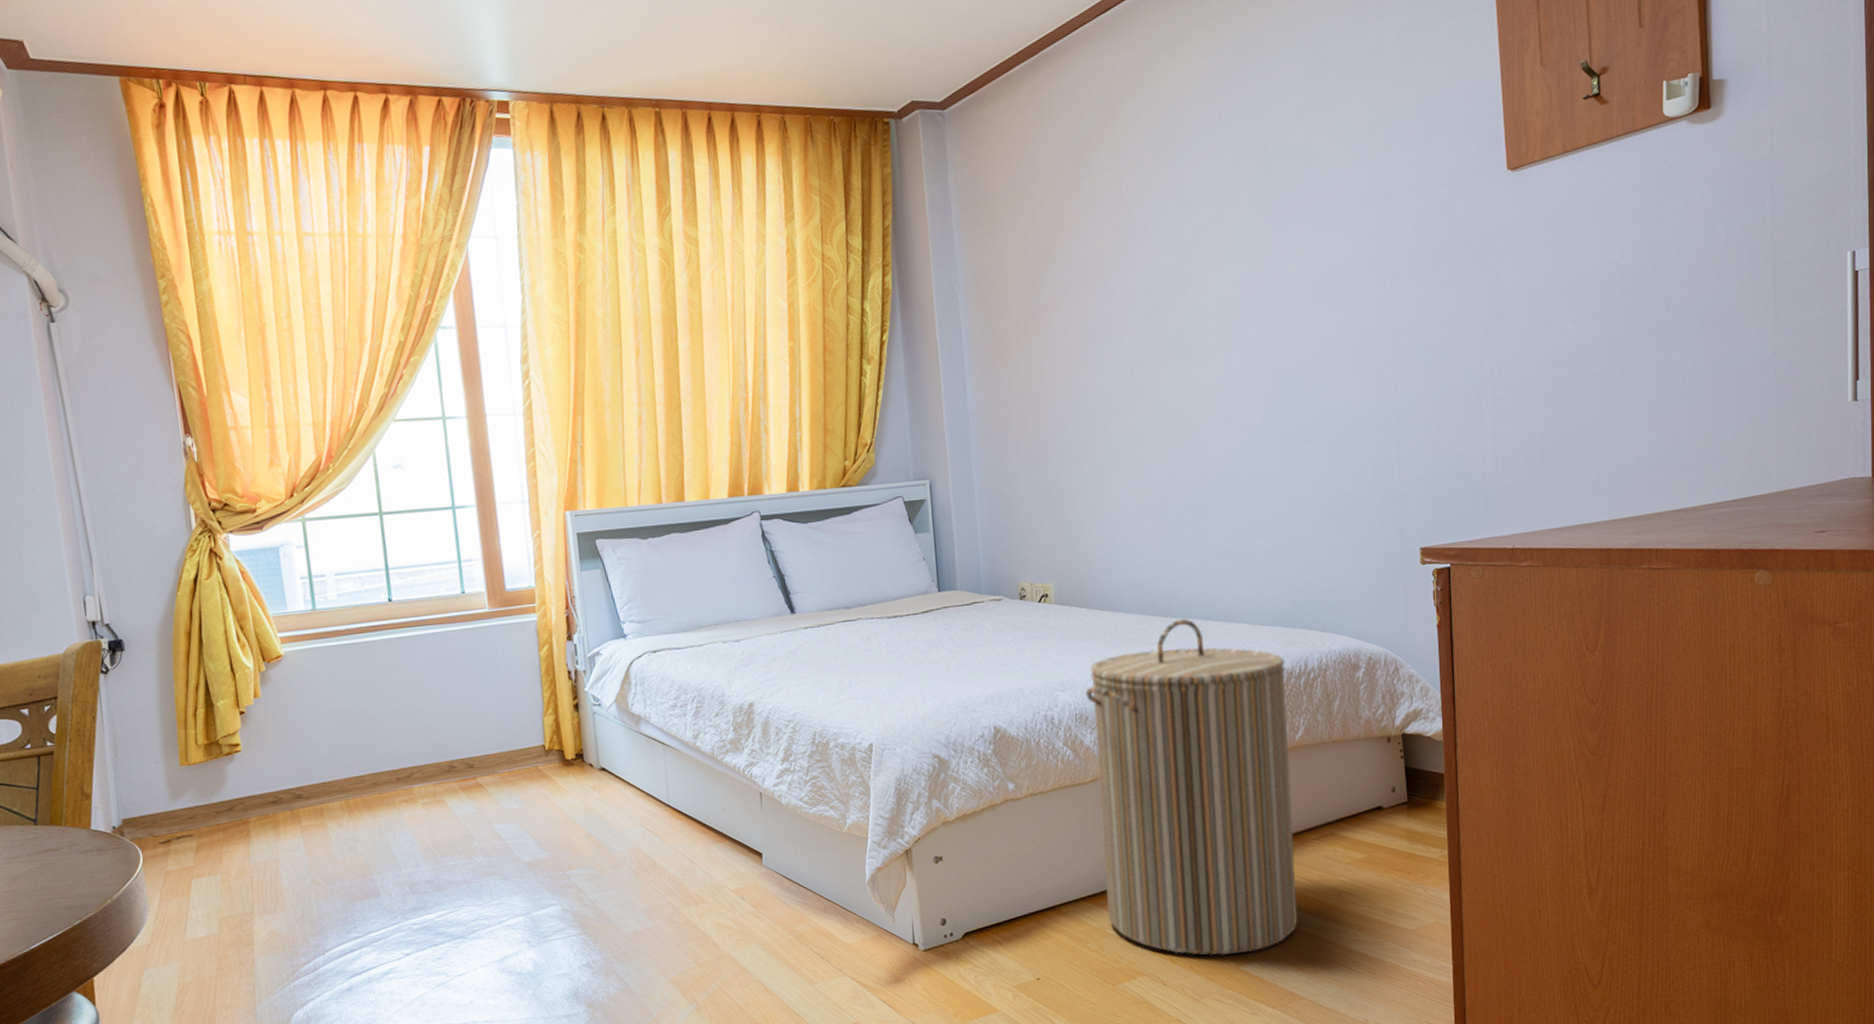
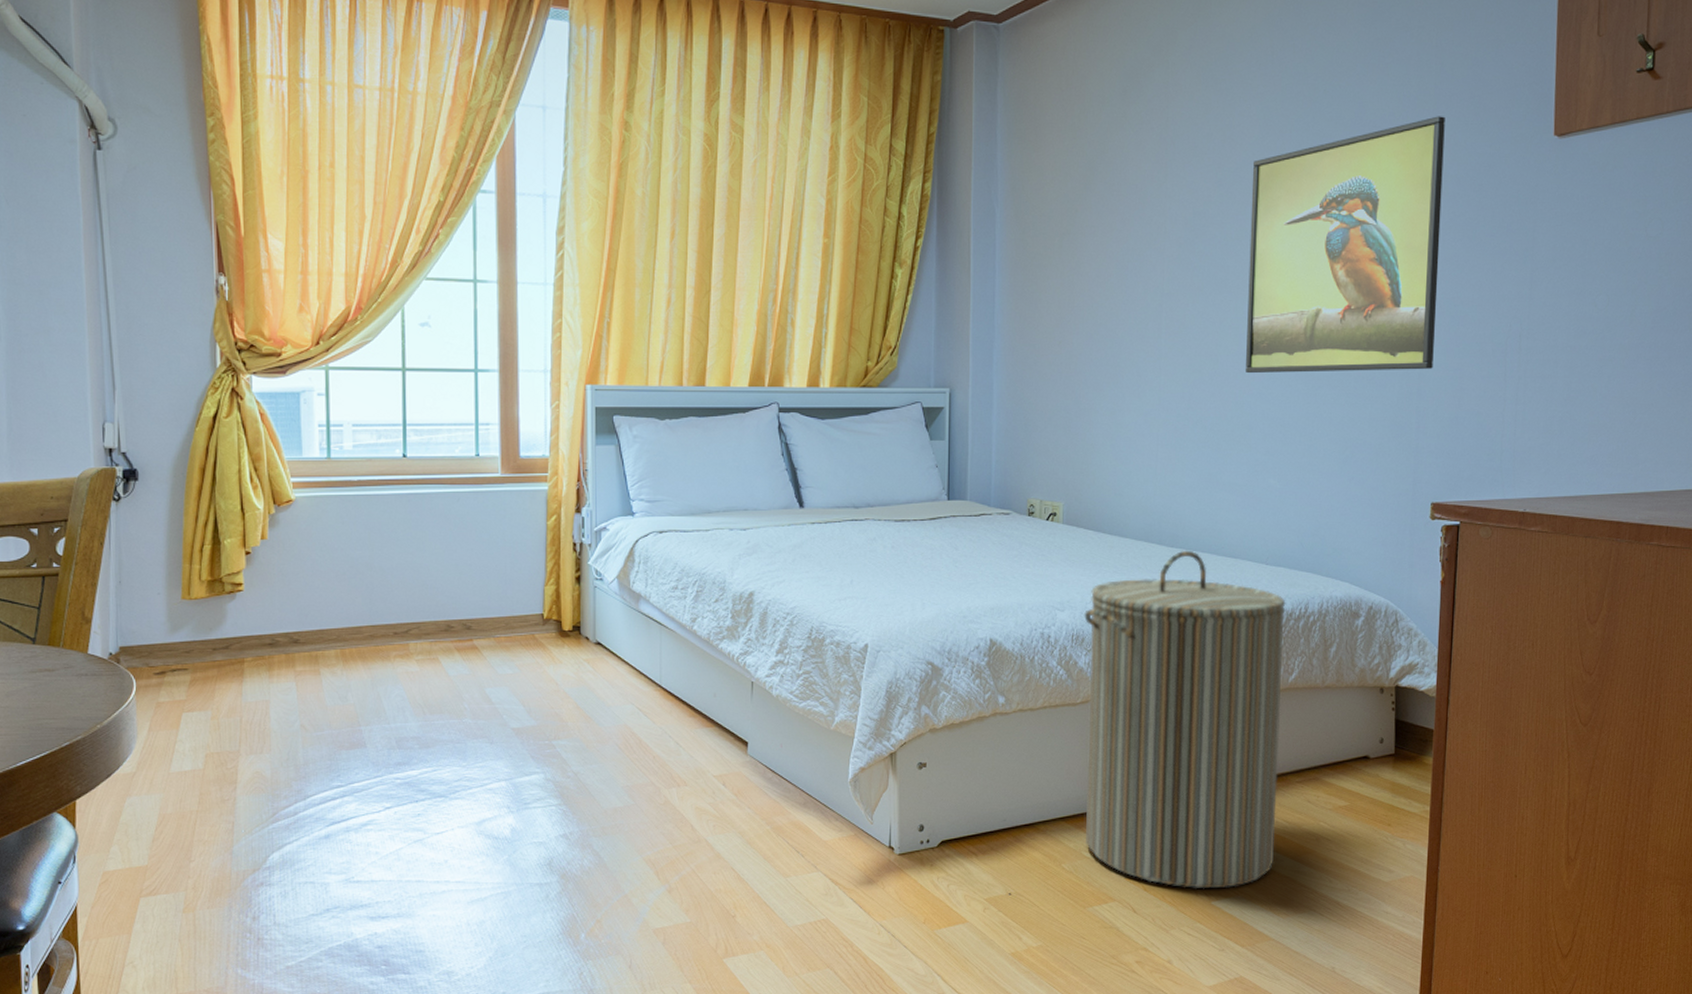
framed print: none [1211,161,1409,437] -> present [1246,116,1445,374]

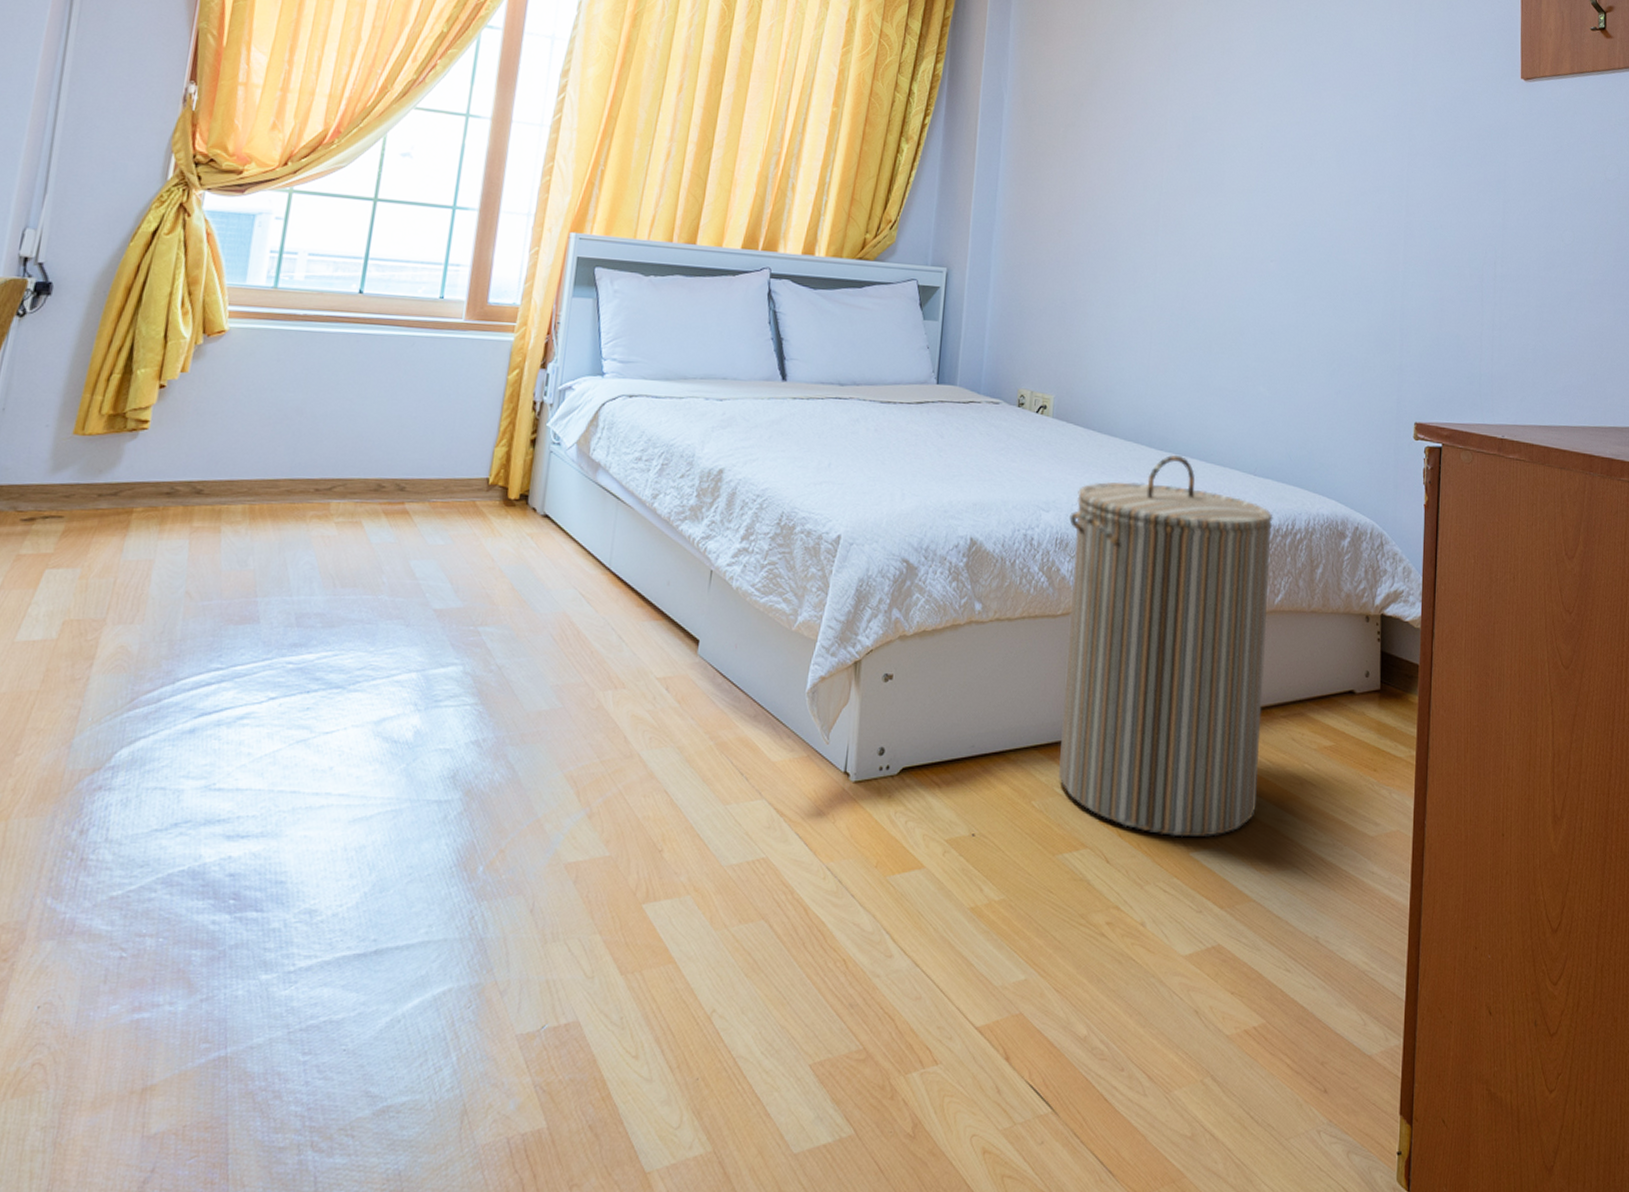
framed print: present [1246,116,1445,374] -> none [1238,50,1424,288]

